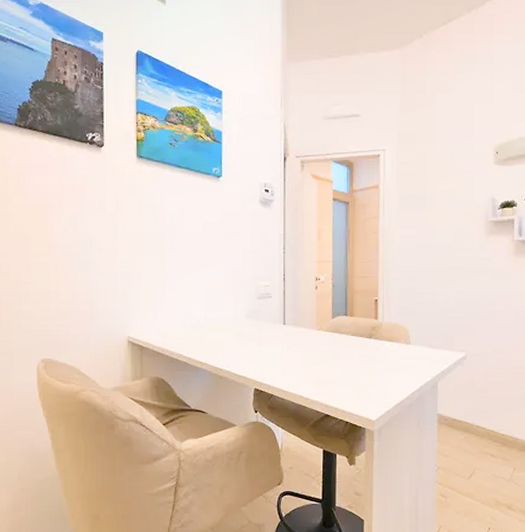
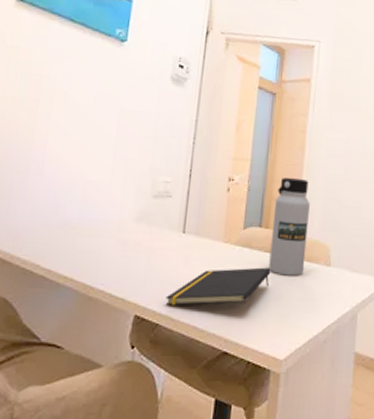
notepad: none [276,348,359,381] -> present [165,267,271,306]
water bottle: none [356,272,387,354] -> present [268,177,310,276]

